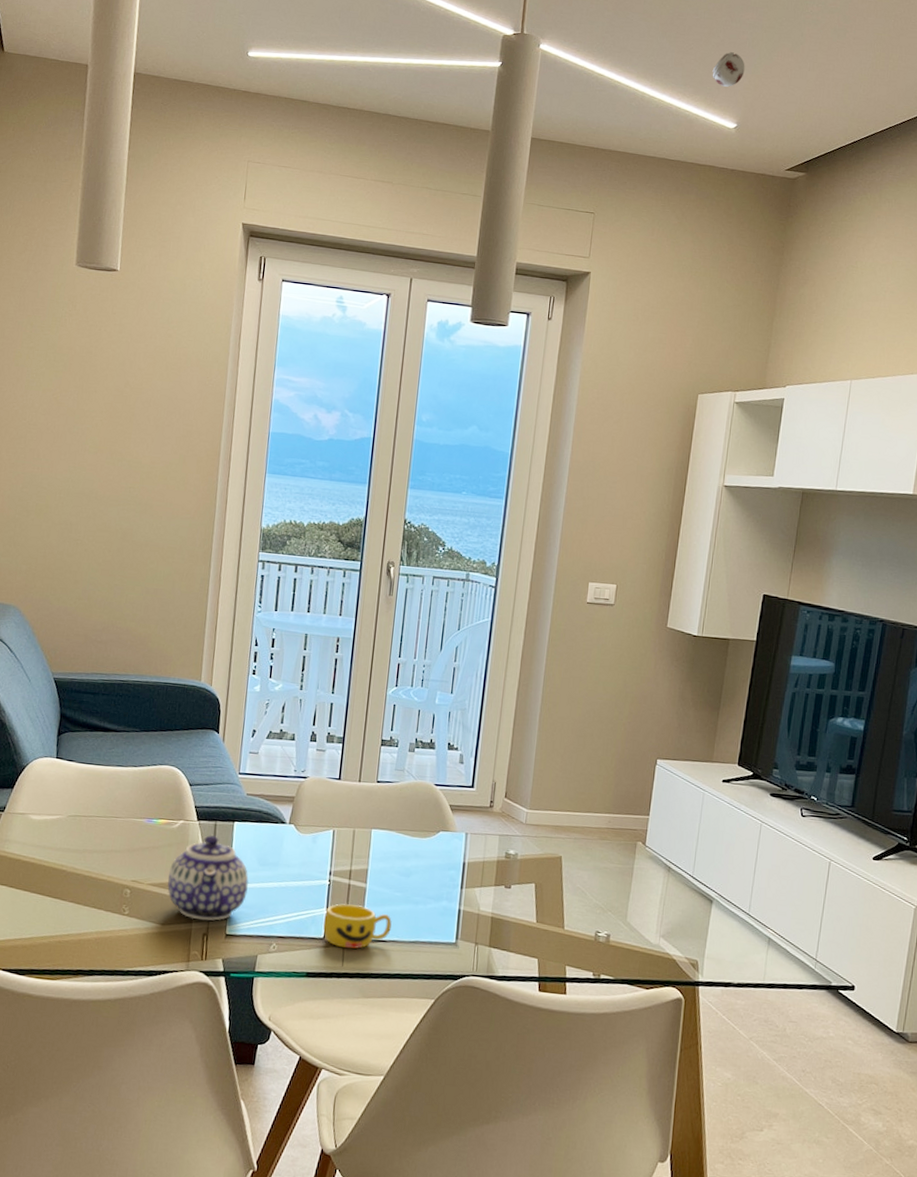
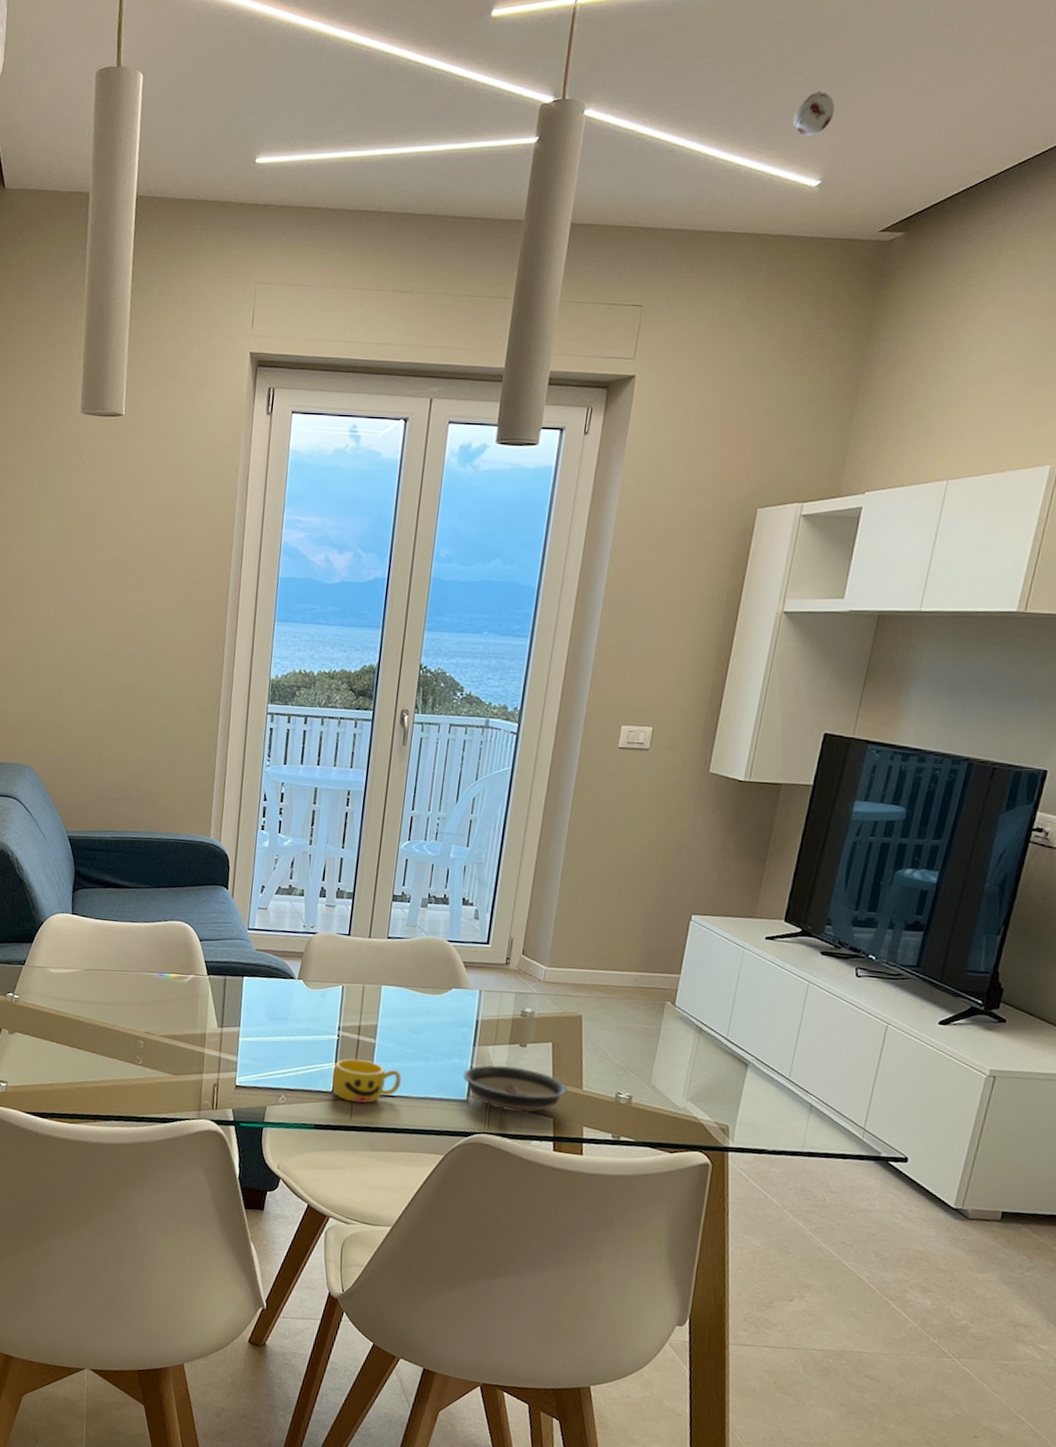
teapot: present [167,834,249,921] -> none [179,989,258,1072]
saucer: none [451,907,550,954] -> present [463,1065,568,1113]

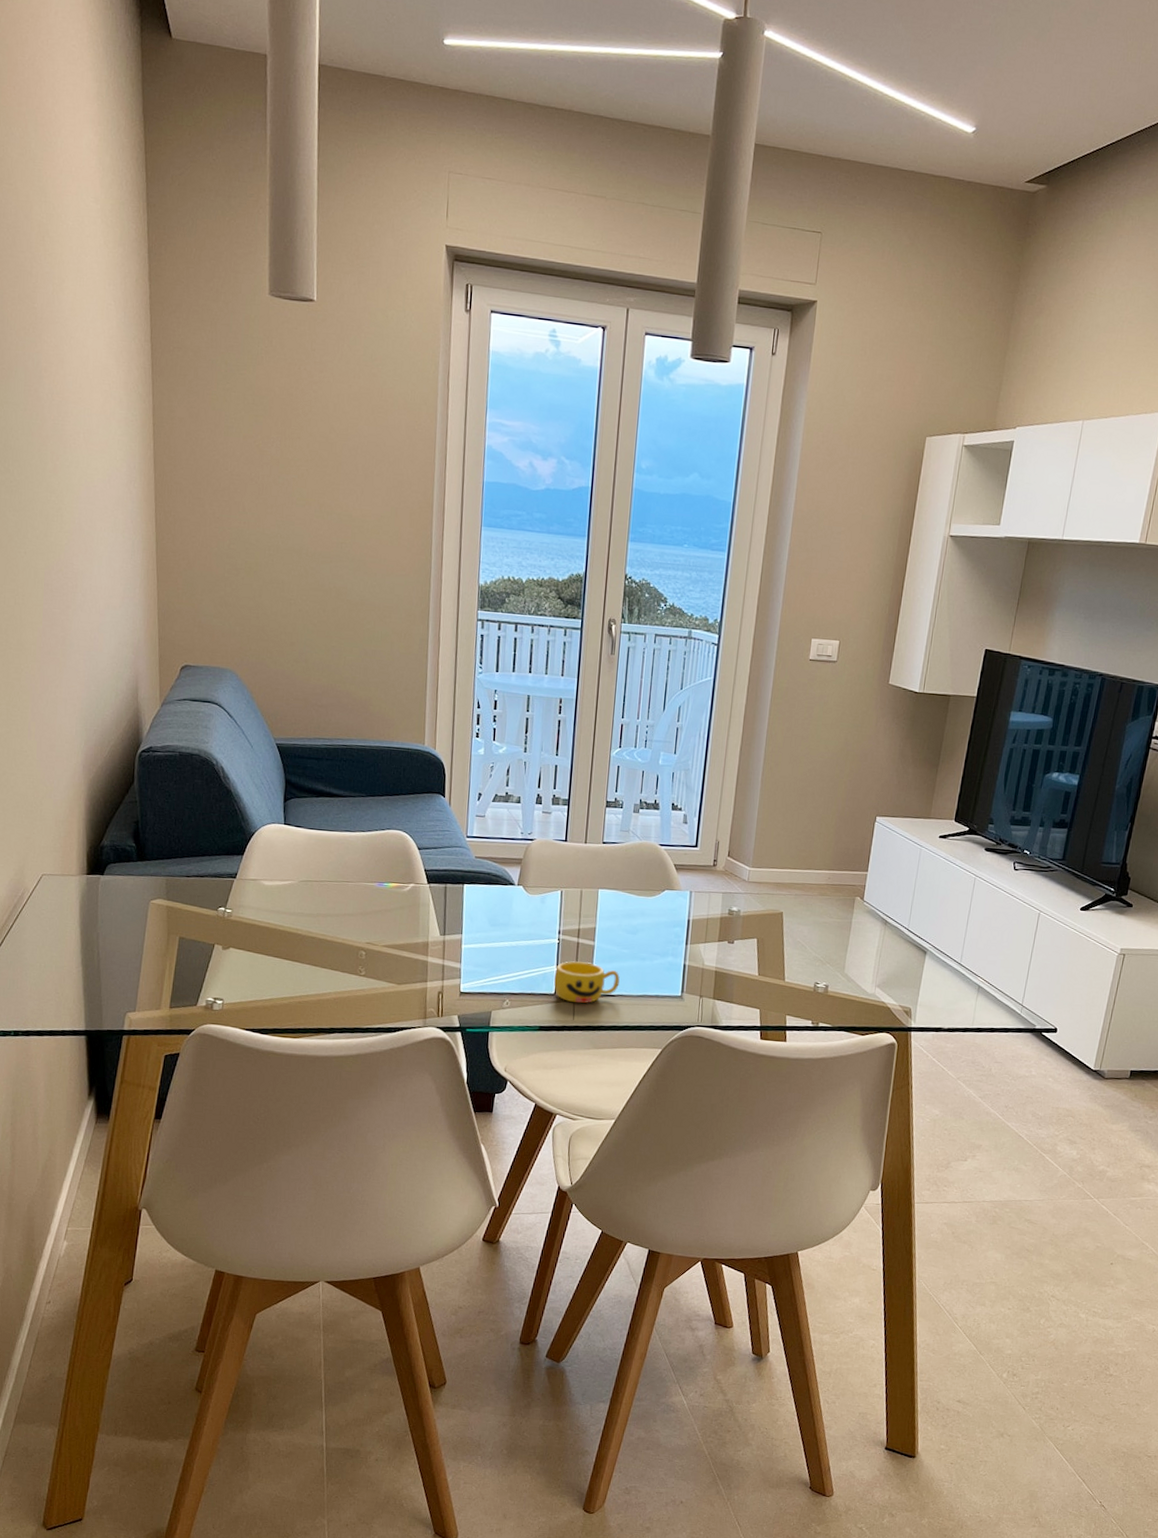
saucer: present [463,1065,568,1113] -> none [677,962,772,1006]
smoke detector: present [792,91,835,136] -> none [950,40,987,83]

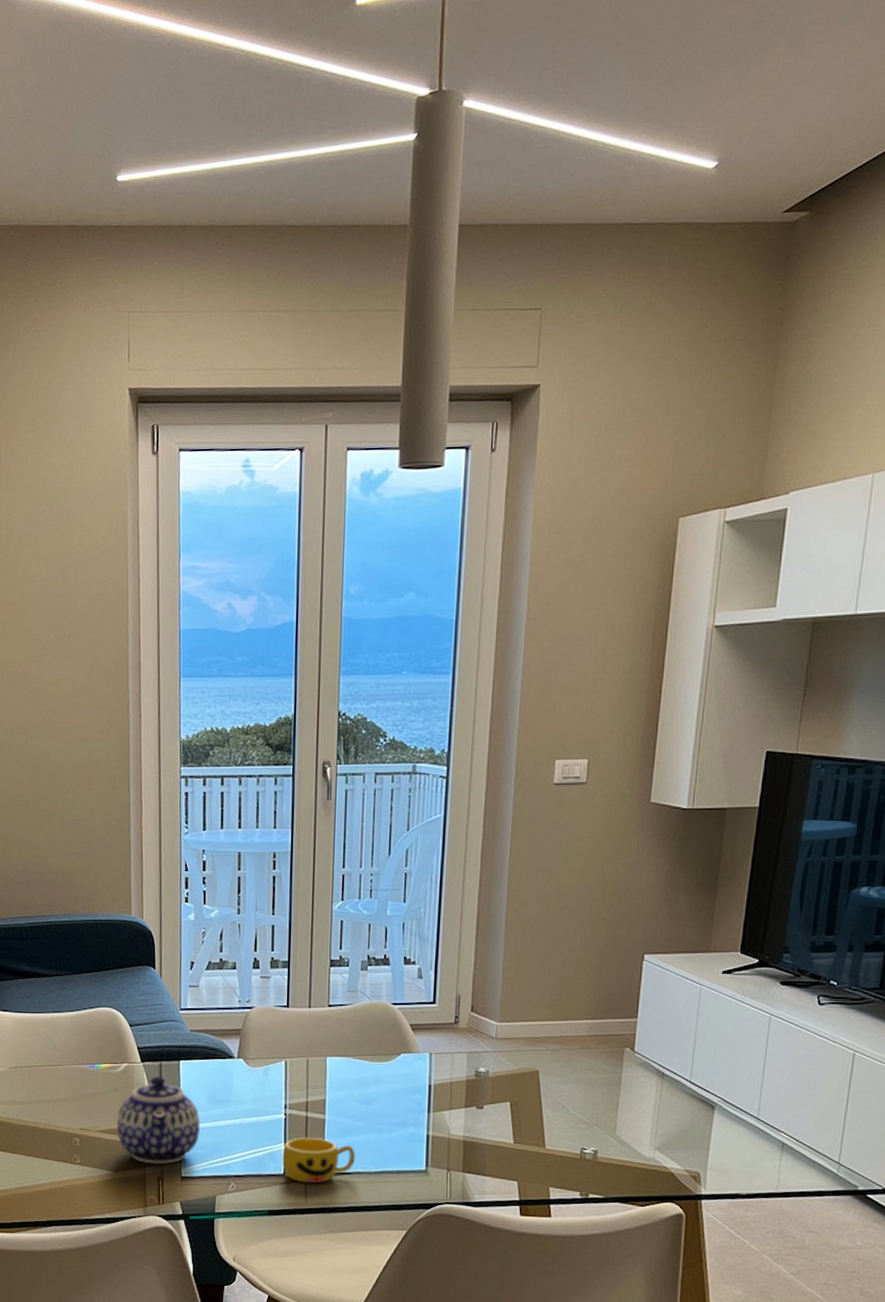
teapot: none [401,897,480,980] -> present [116,1075,200,1165]

